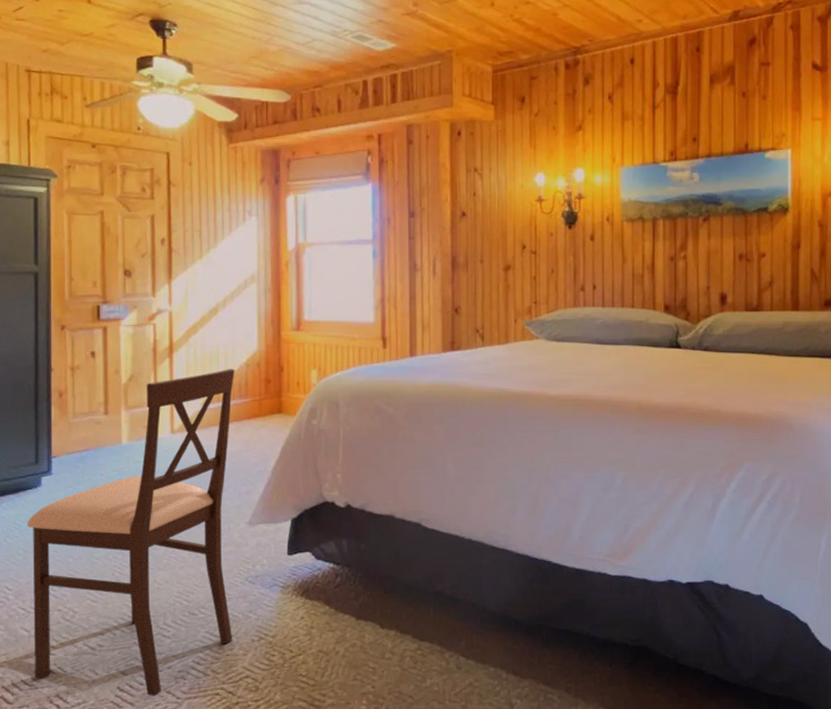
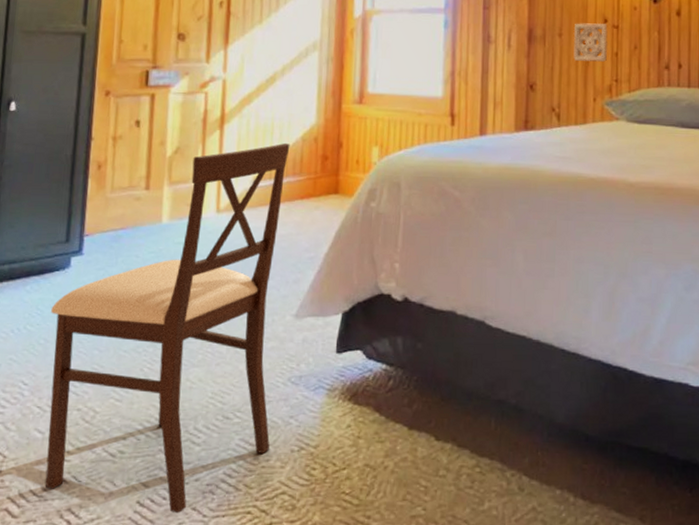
wall ornament: none [494,249,527,285] -> present [573,22,608,62]

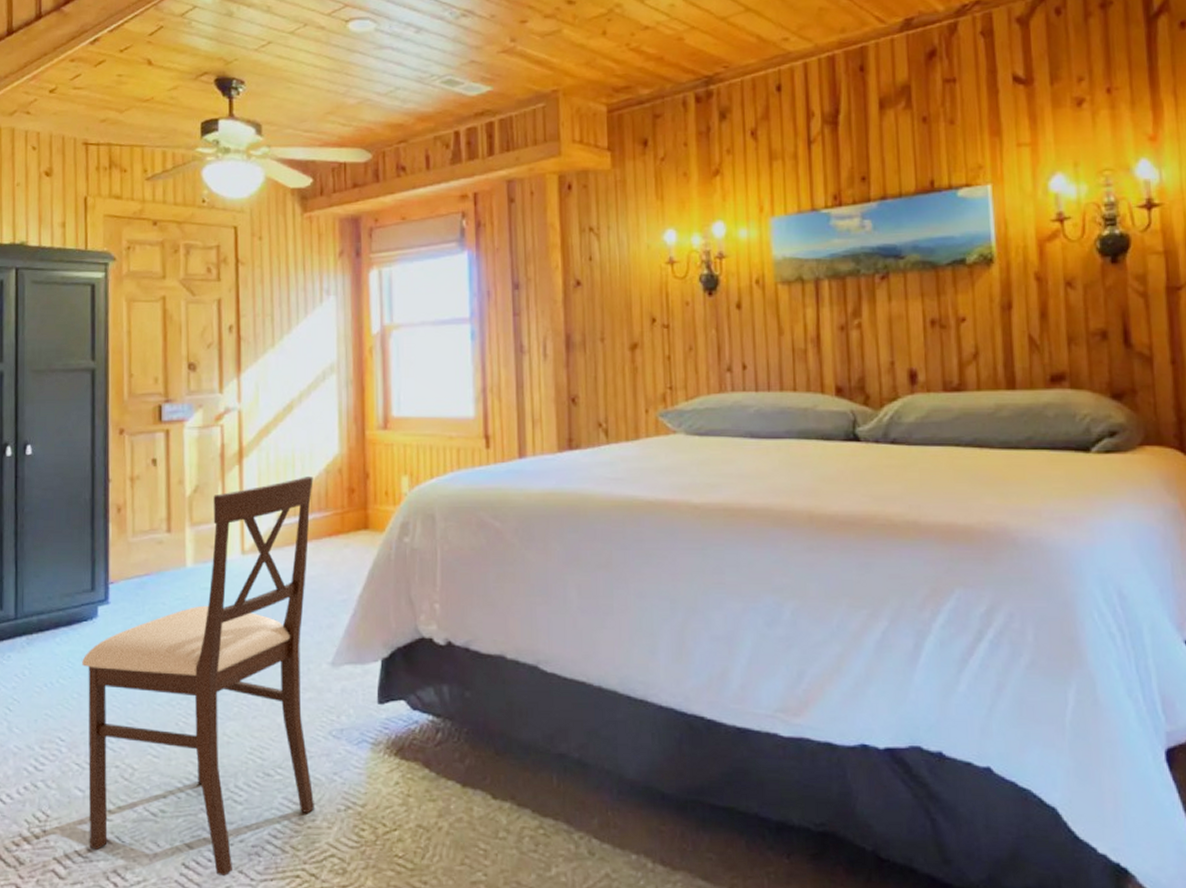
wall ornament: present [573,22,608,62] -> none [617,322,659,368]

